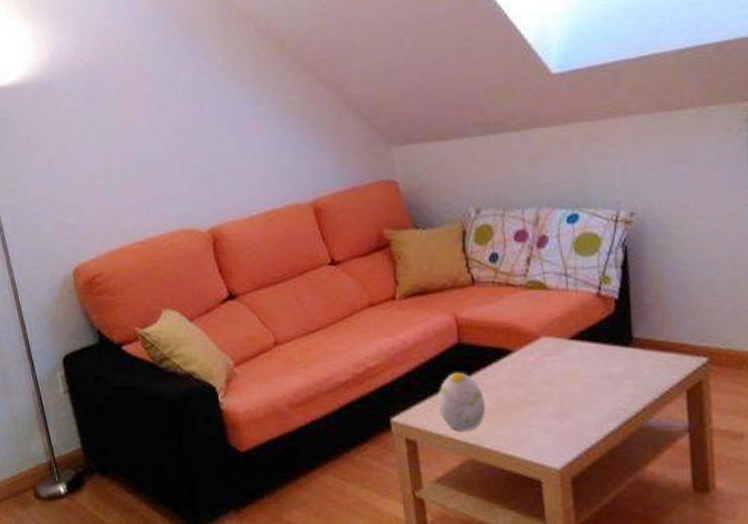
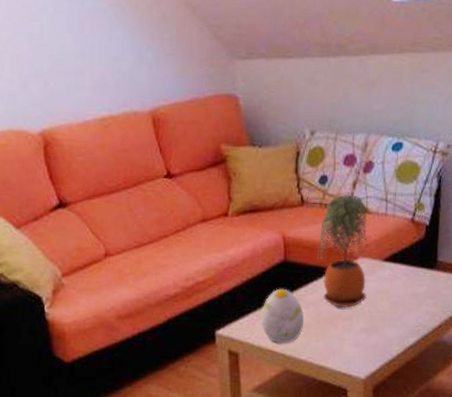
potted plant: none [493,270,553,392] -> present [316,194,368,309]

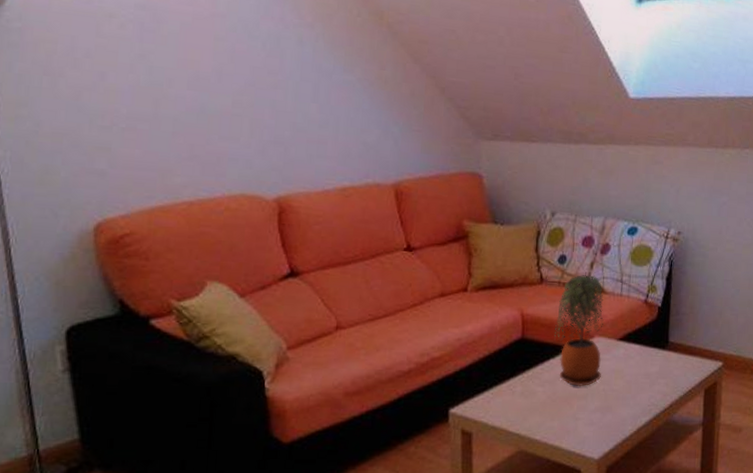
decorative egg: present [260,288,304,344] -> none [495,366,540,423]

